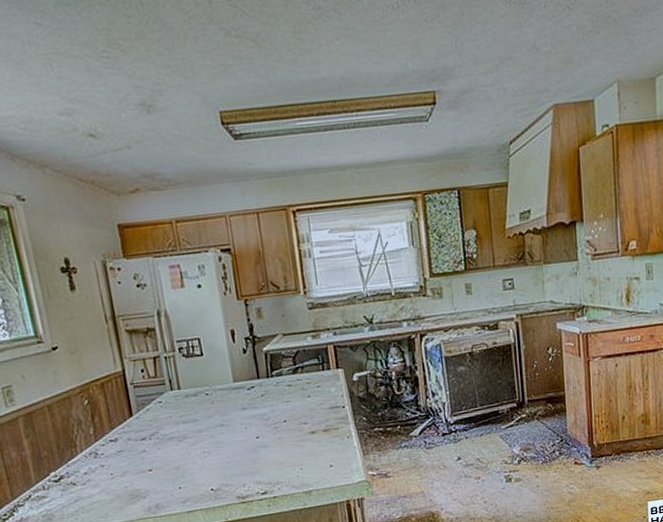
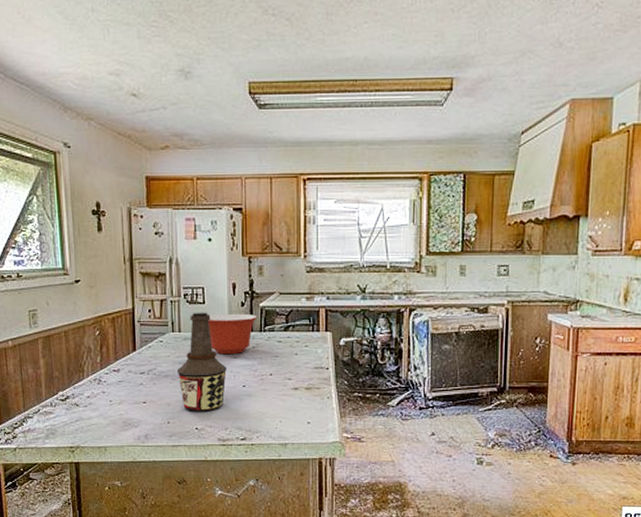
bottle: none [181,364,238,473] -> present [176,312,228,412]
mixing bowl: none [209,360,263,407] -> present [208,313,258,355]

